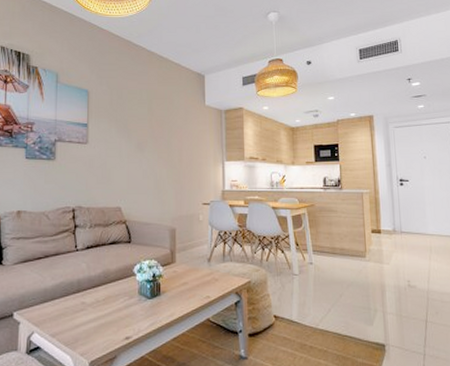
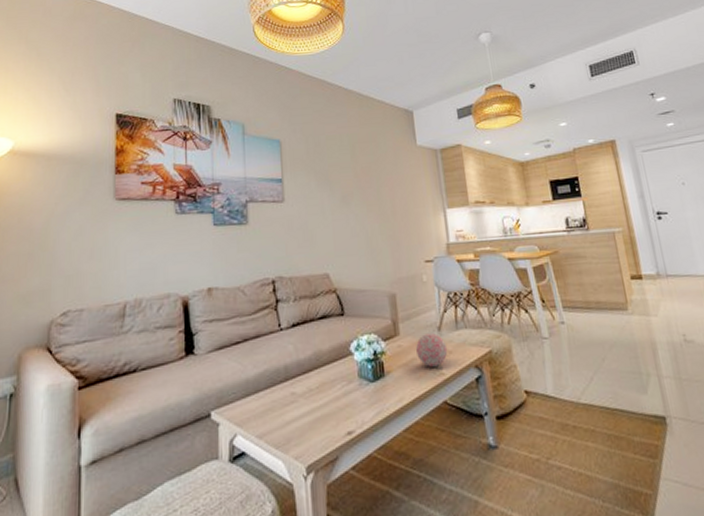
decorative orb: none [187,263,215,290] -> present [415,333,448,367]

